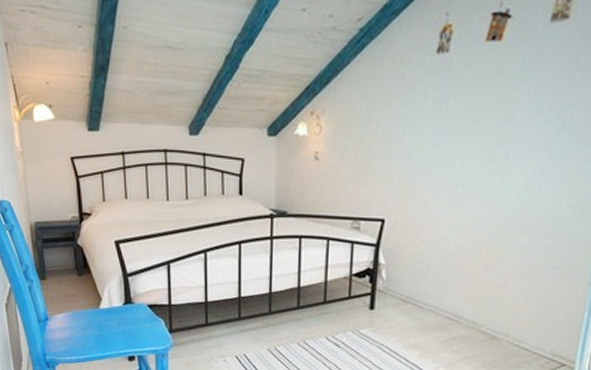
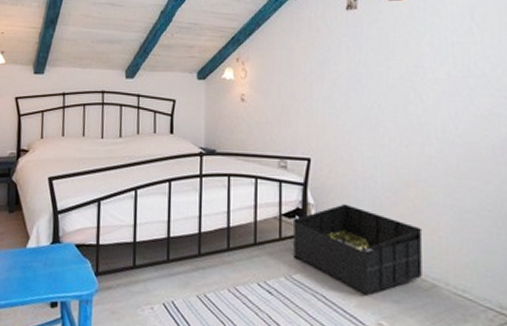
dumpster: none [362,263,490,345] -> present [294,203,423,294]

